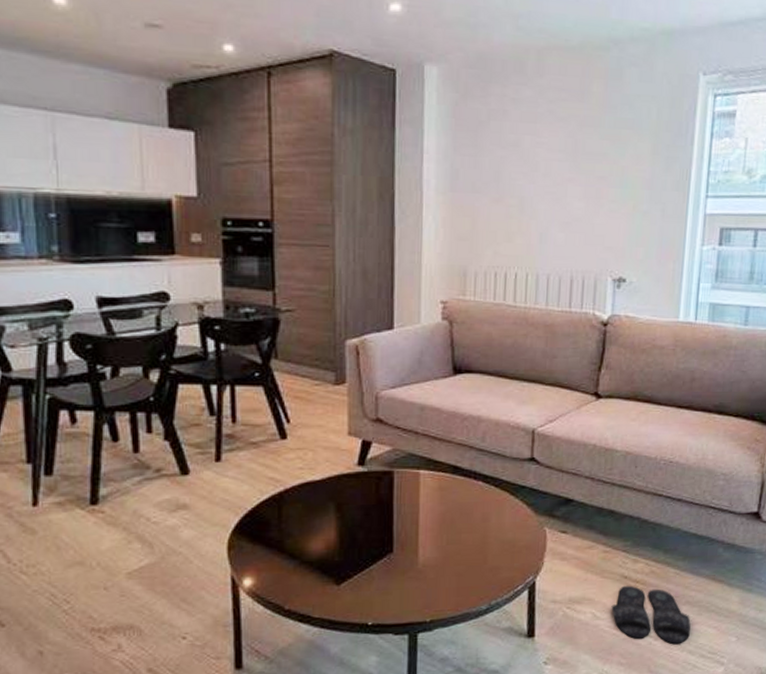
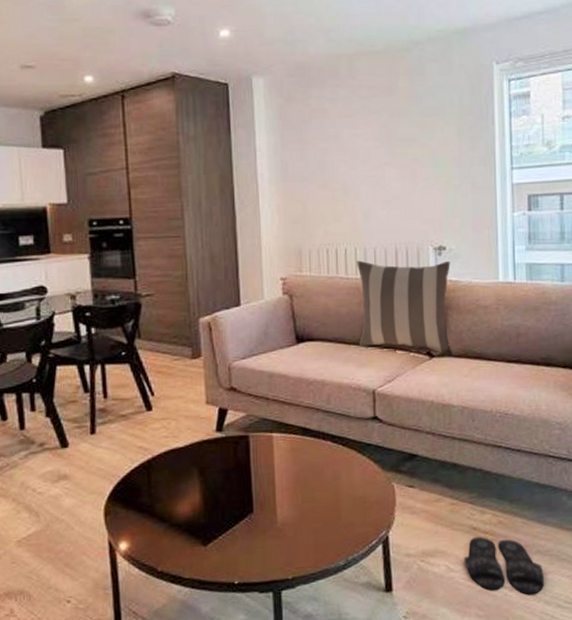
pillow: none [522,287,629,397] -> present [357,260,453,356]

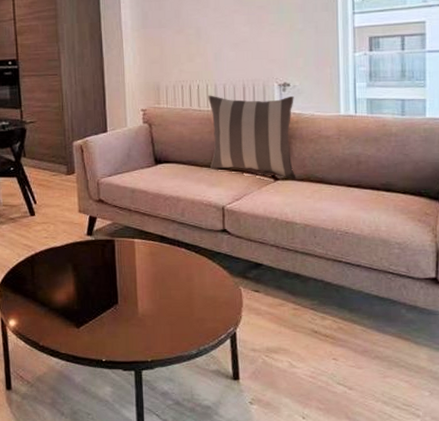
slippers: present [464,536,544,595] -> none [305,339,382,395]

